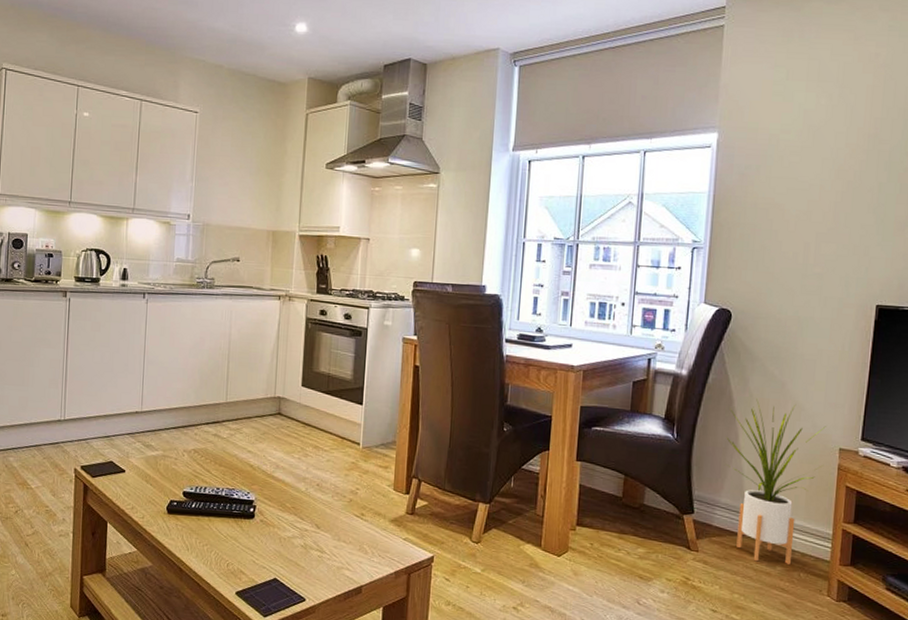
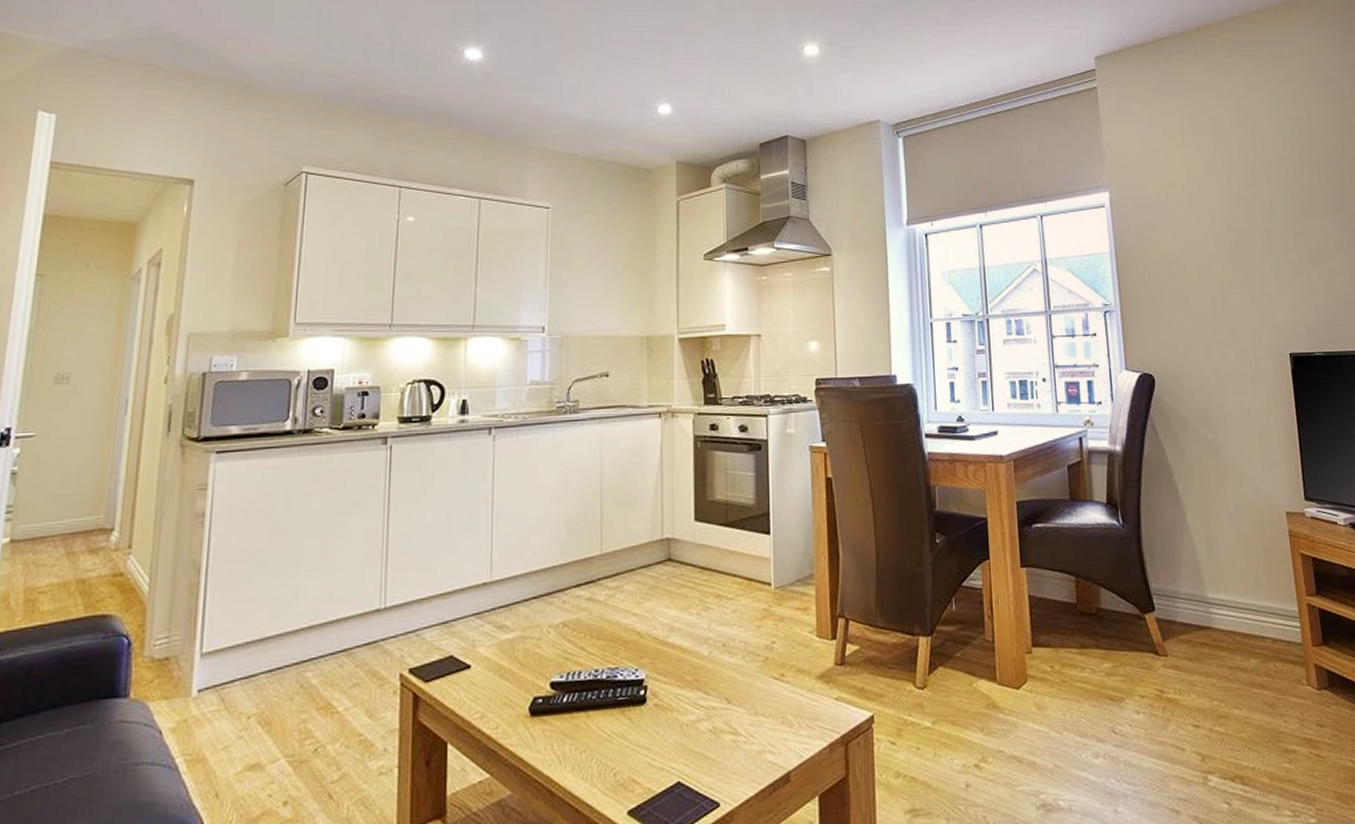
house plant: present [726,399,826,564] -> none [1171,468,1273,657]

